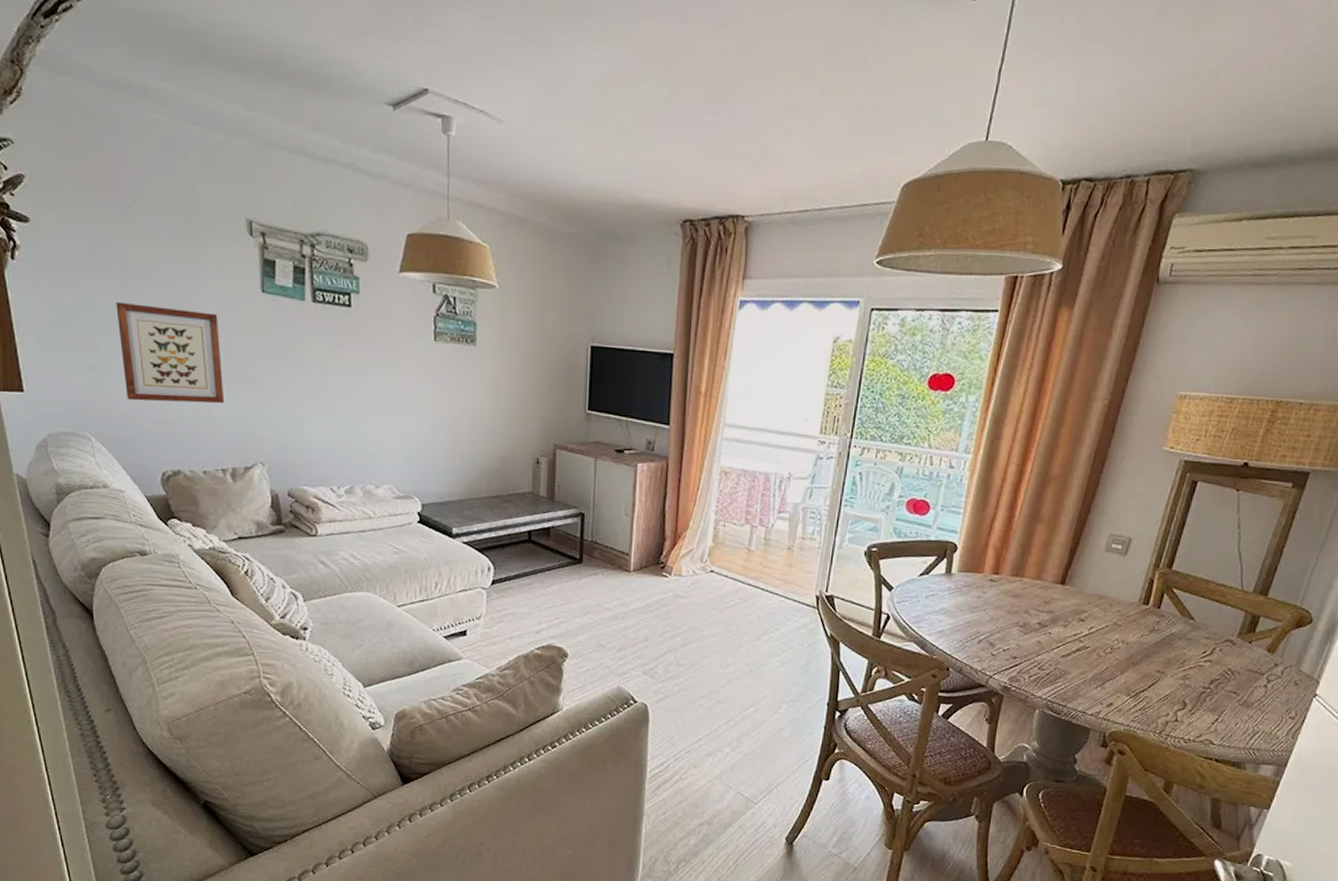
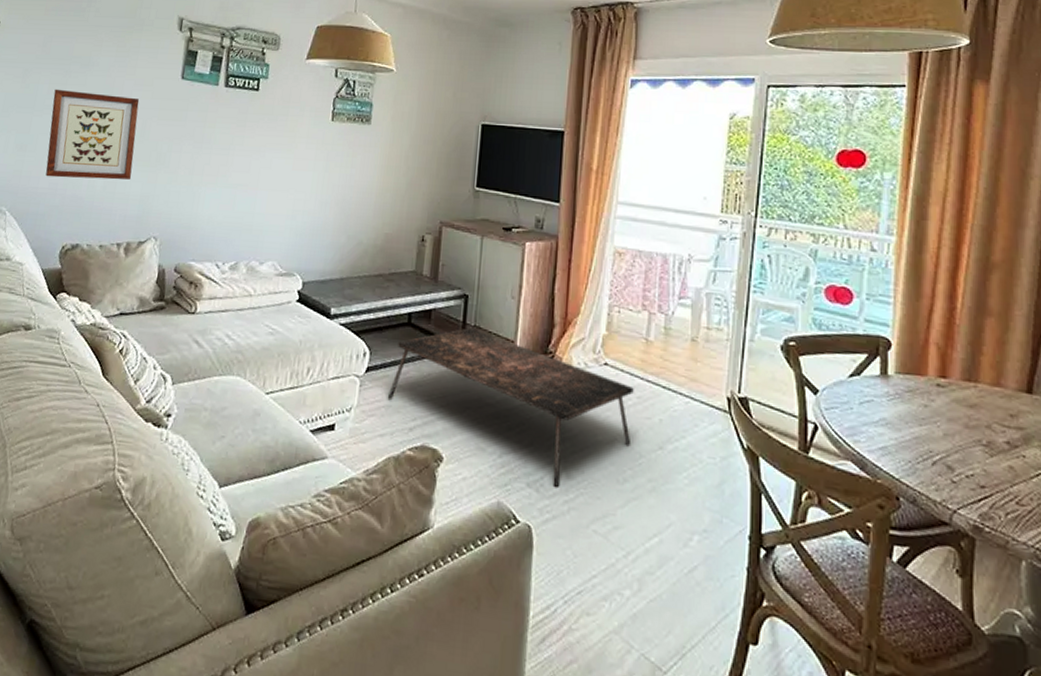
coffee table: none [513,543,736,673] -> present [387,328,634,487]

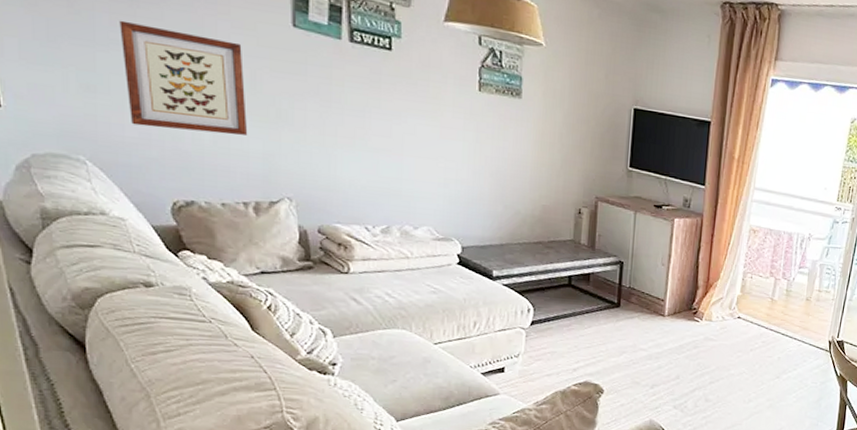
coffee table: present [387,328,634,487] -> none [552,289,760,407]

